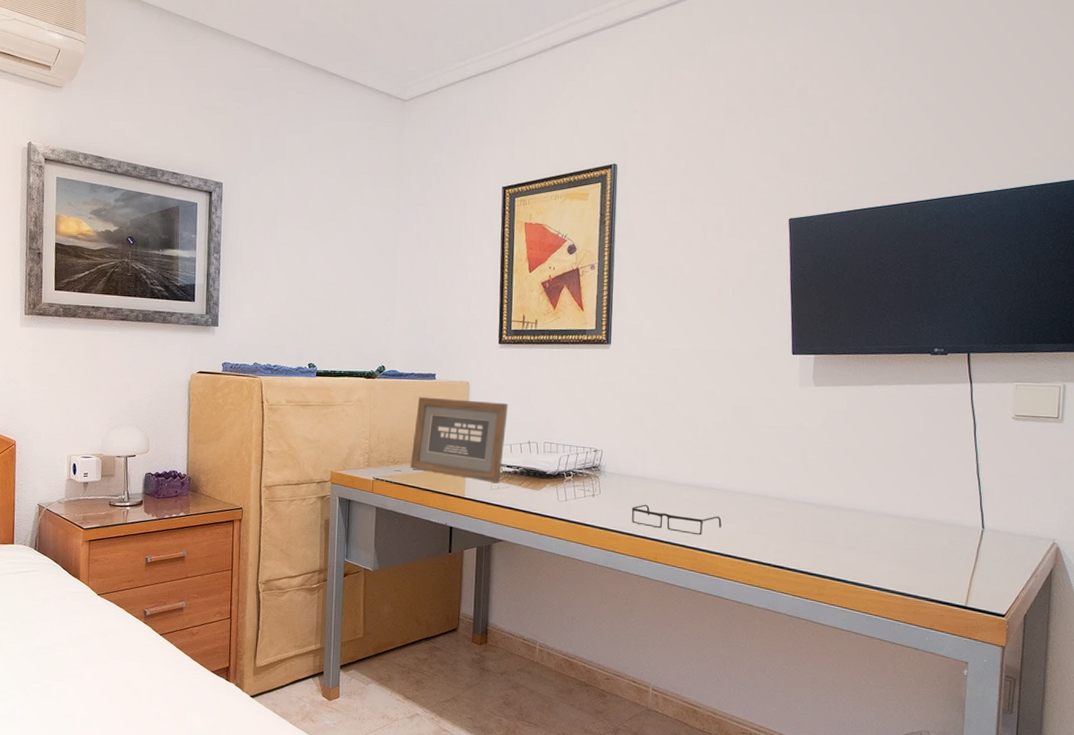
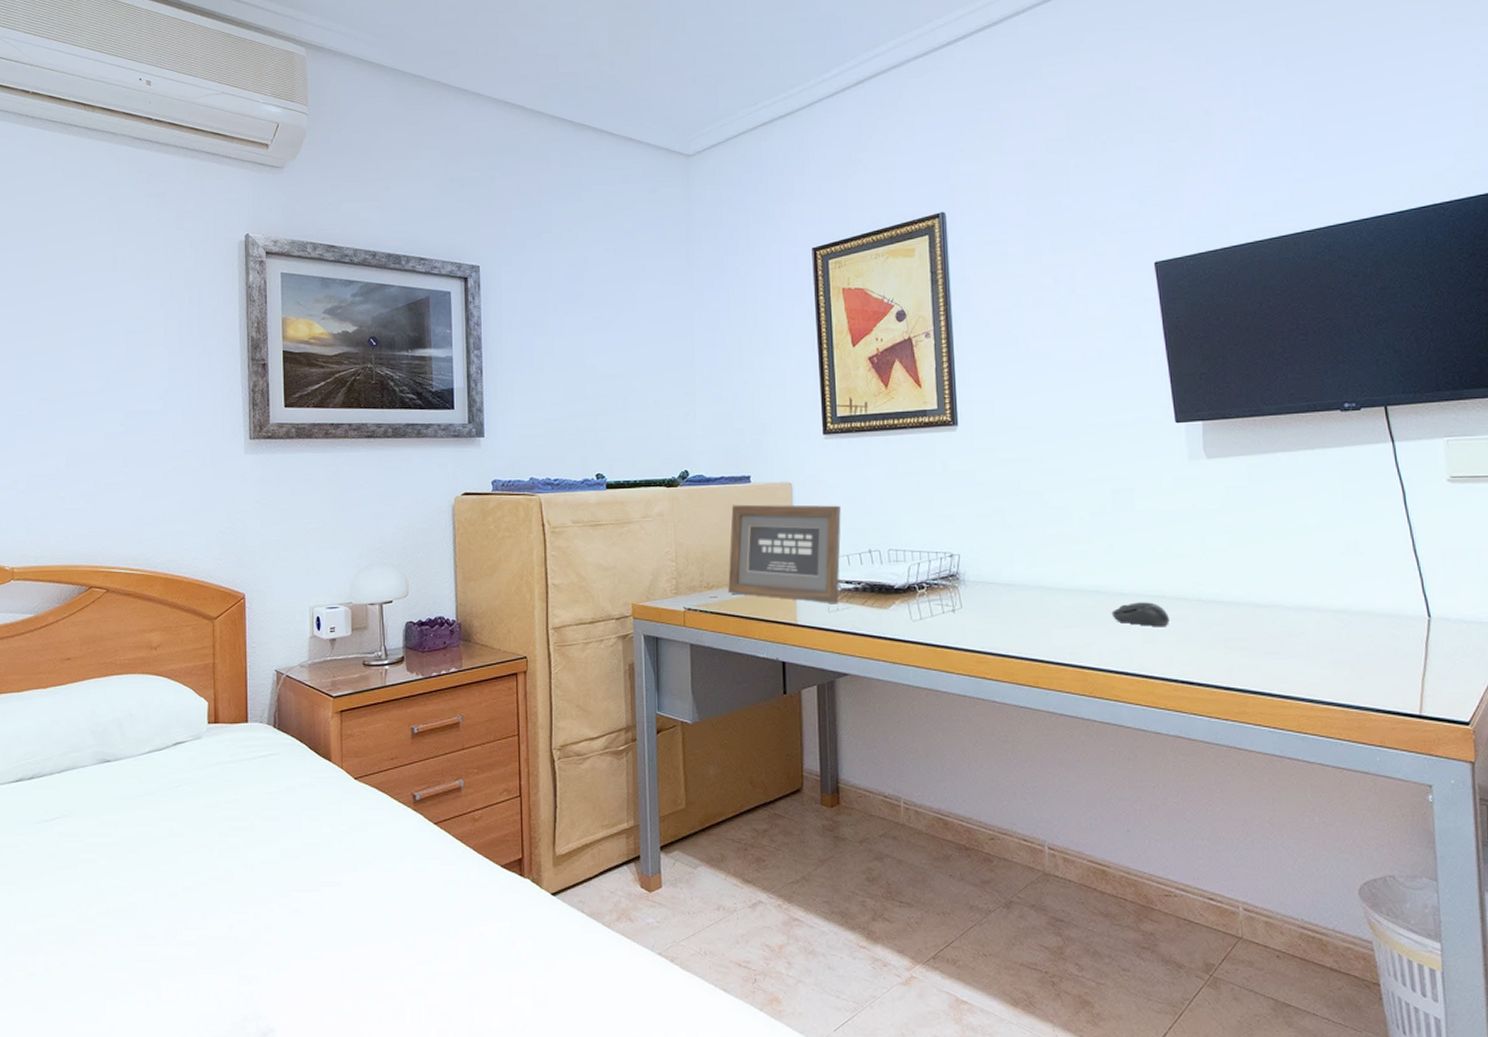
glasses: present [631,504,722,536] -> none [1001,617,1113,651]
computer mouse: none [722,499,770,520] -> present [1111,602,1171,626]

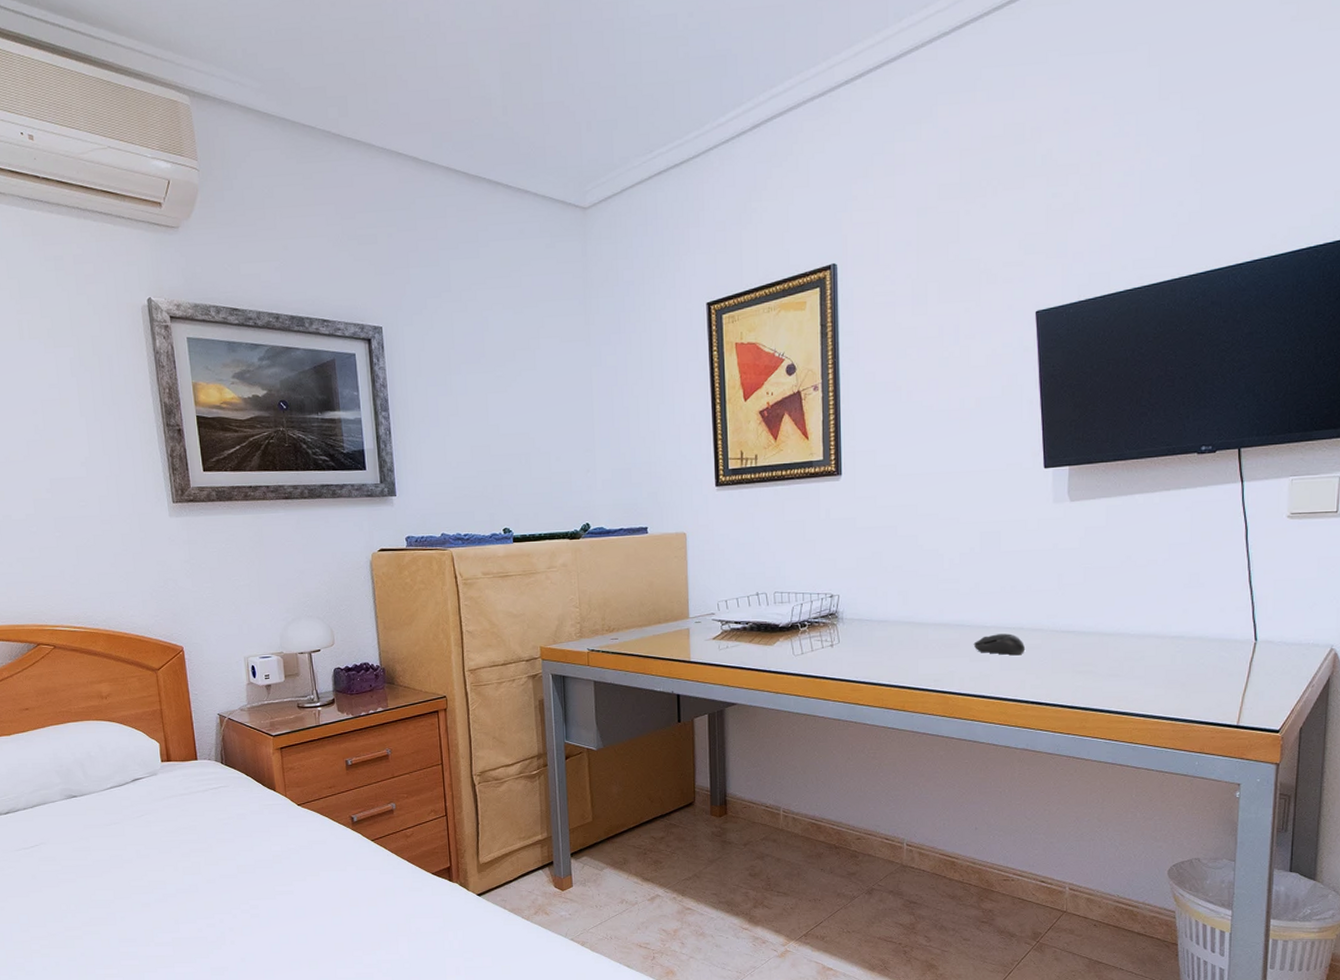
picture frame: present [728,504,841,604] -> none [627,552,731,643]

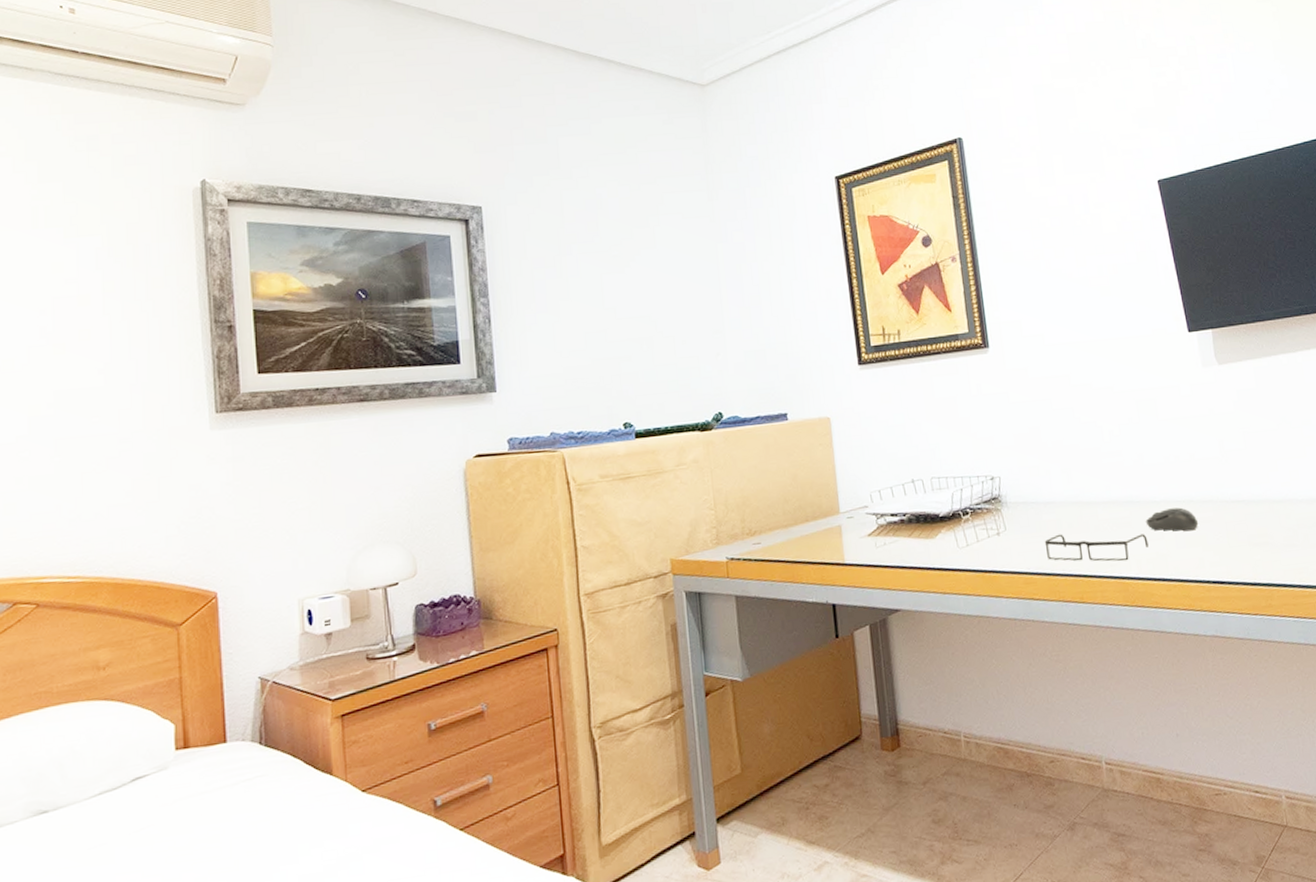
glasses: none [874,649,973,678] -> present [1044,534,1149,562]

